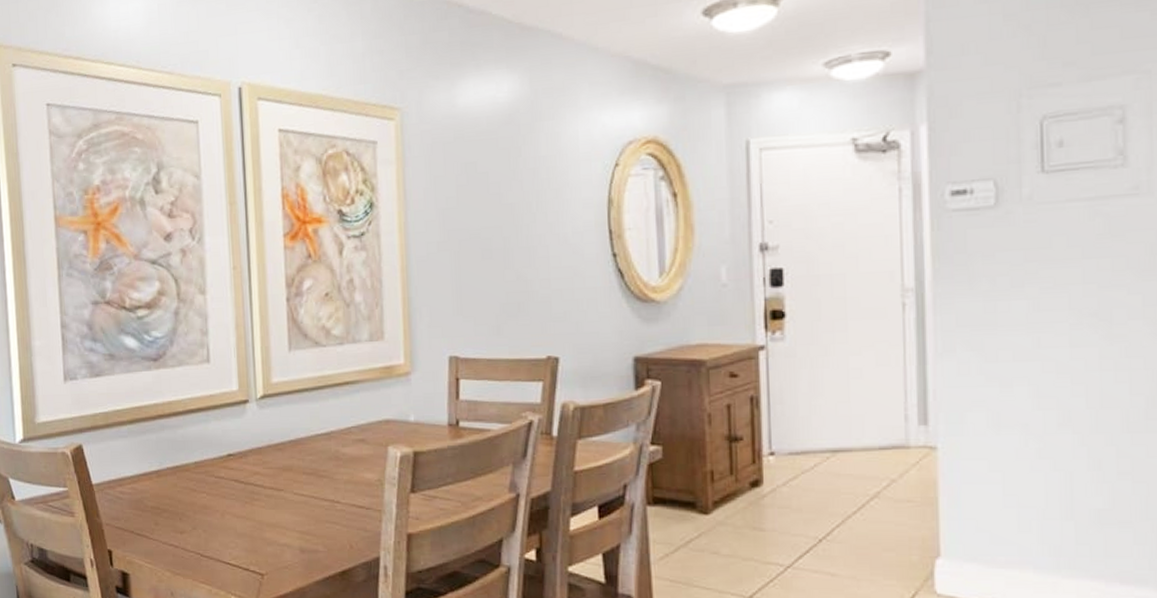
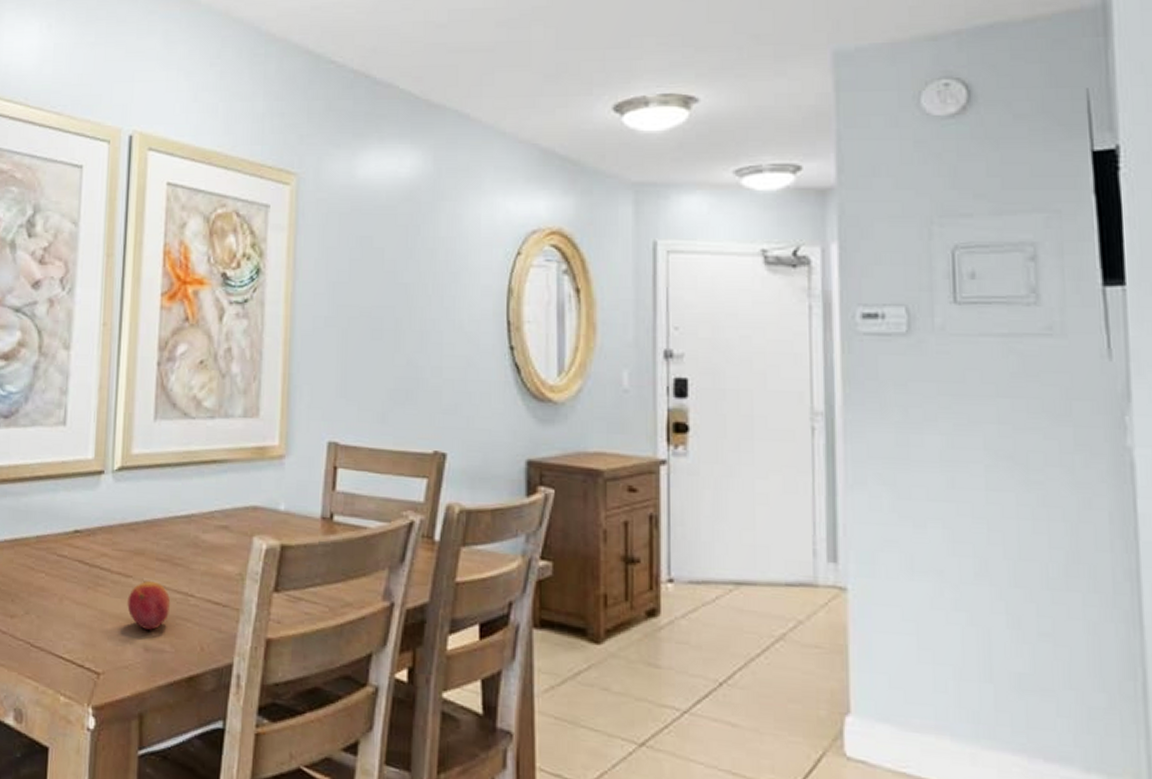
fruit: none [281,493,320,534] -> present [127,581,171,630]

